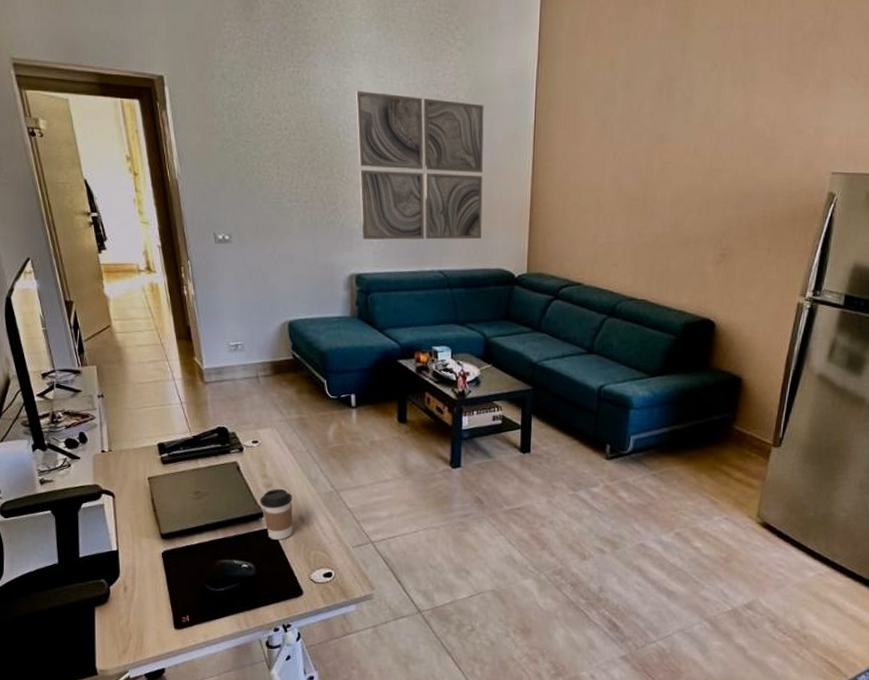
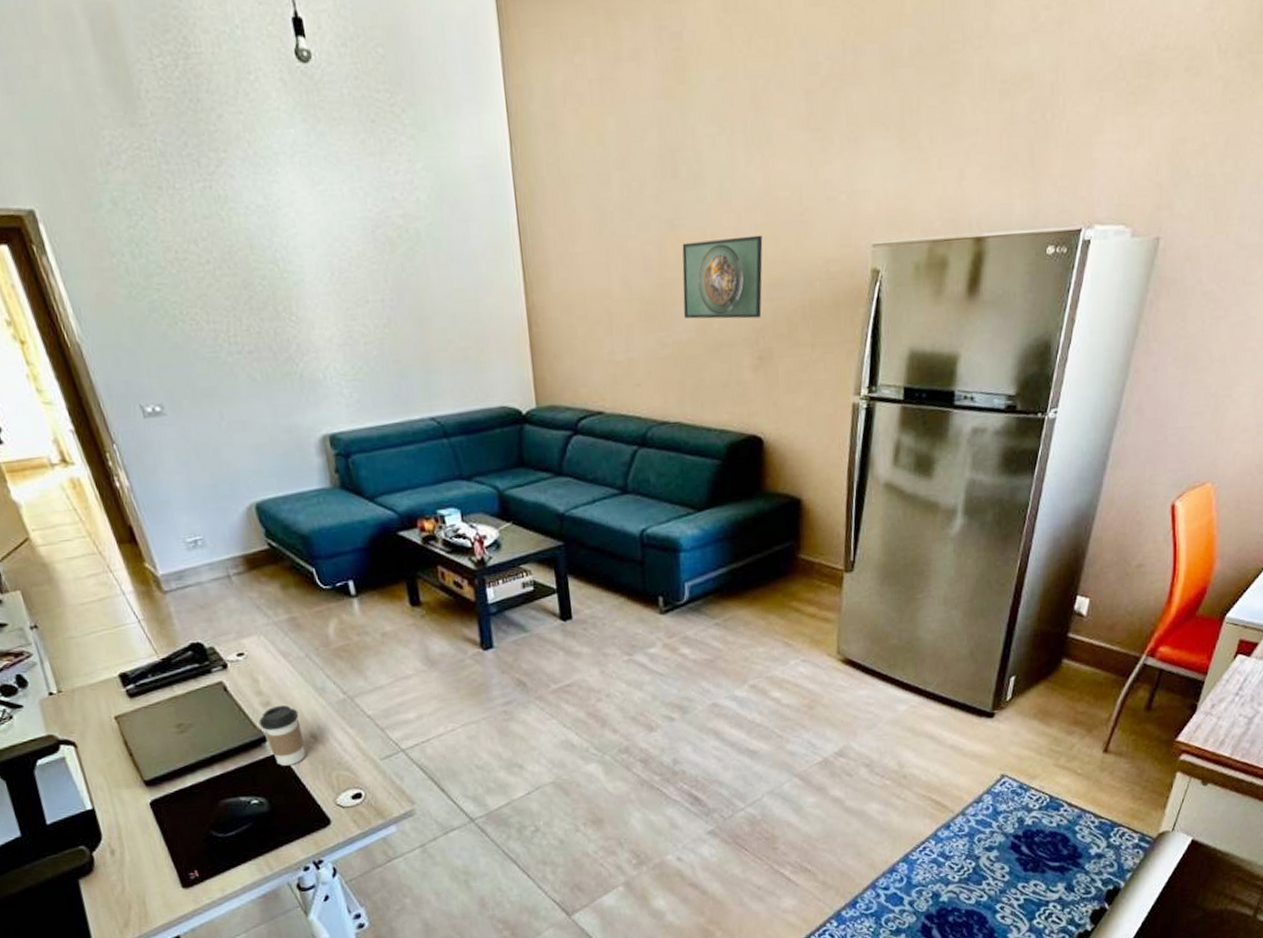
wall art: present [355,91,484,240] -> none [288,203,475,392]
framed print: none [661,154,737,222] -> present [682,235,763,319]

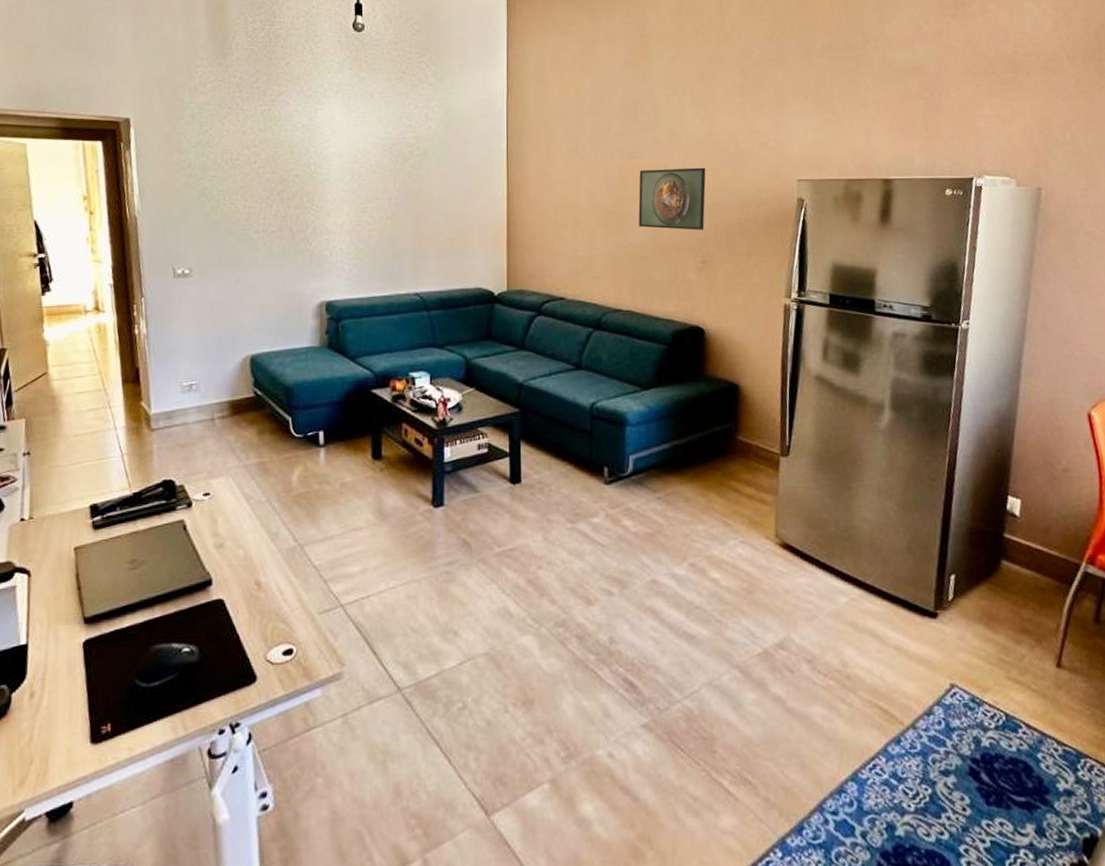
coffee cup: present [258,704,306,766] -> none [208,548,248,613]

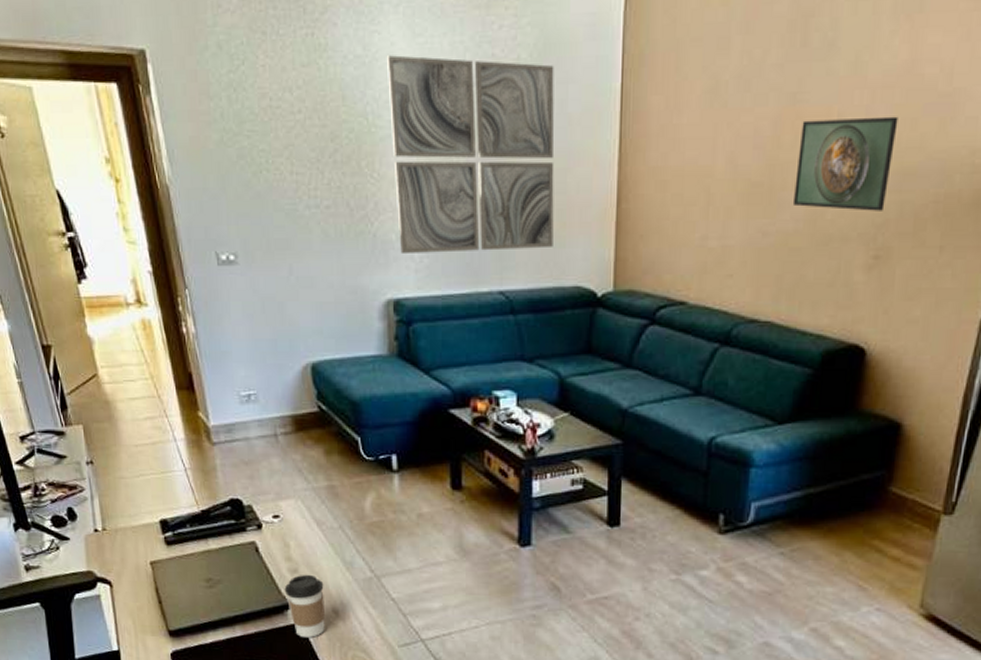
coffee cup: none [208,548,248,613] -> present [284,574,325,638]
wall art: none [327,124,458,267] -> present [386,55,554,255]

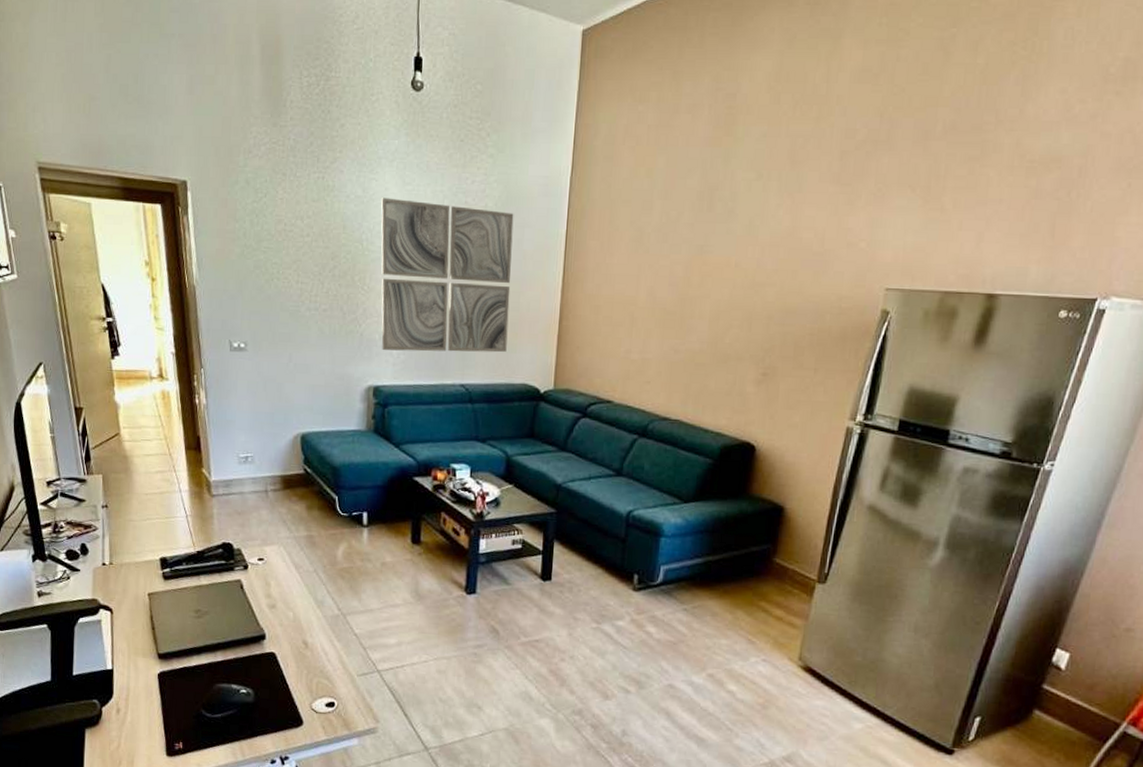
coffee cup: present [284,574,325,638] -> none [262,609,297,665]
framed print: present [792,116,899,211] -> none [698,266,782,339]

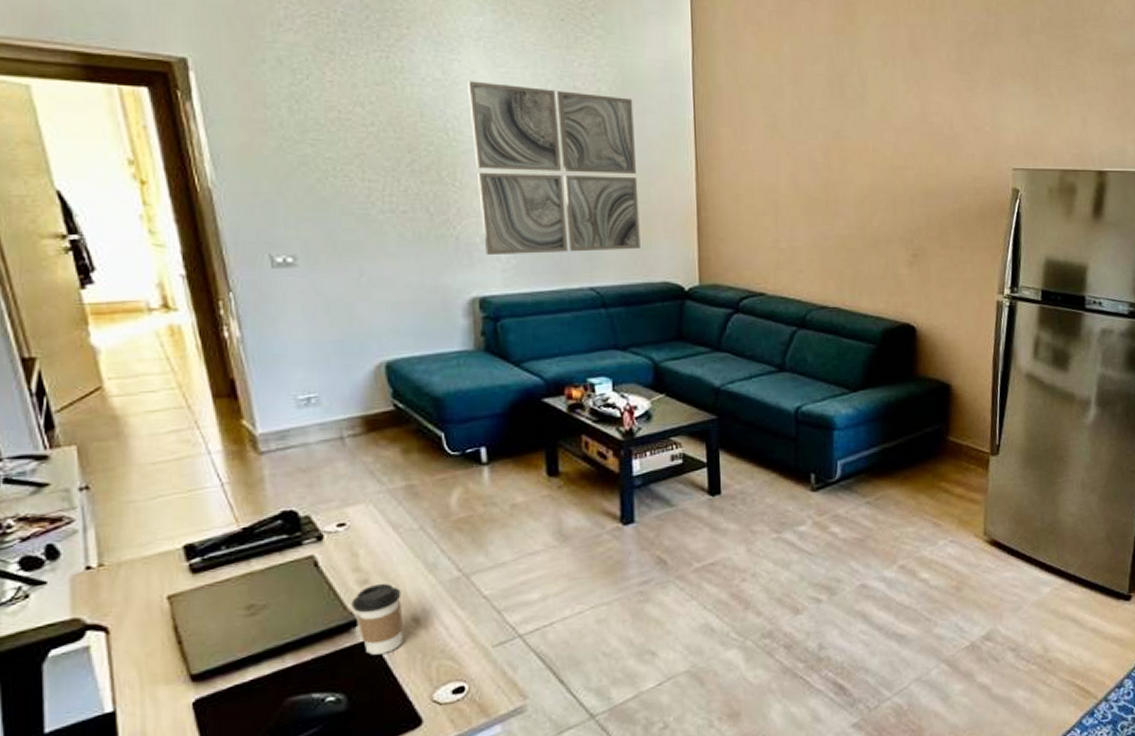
coffee cup: none [262,609,297,665] -> present [351,583,403,655]

